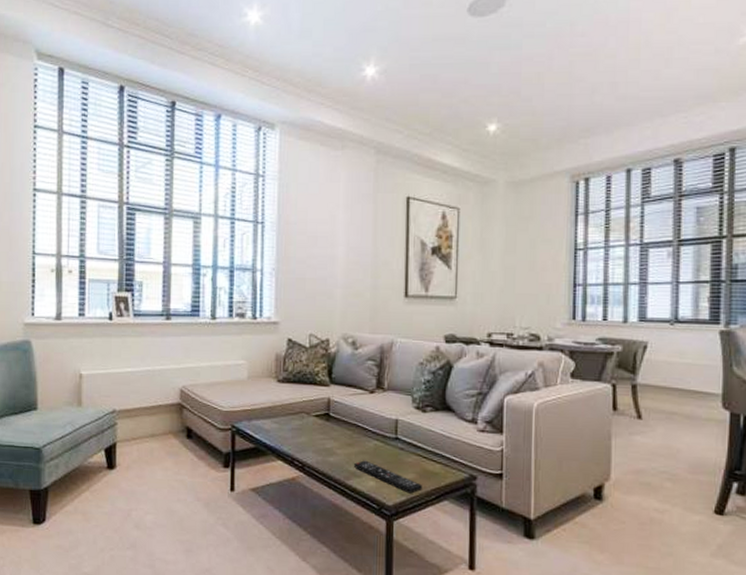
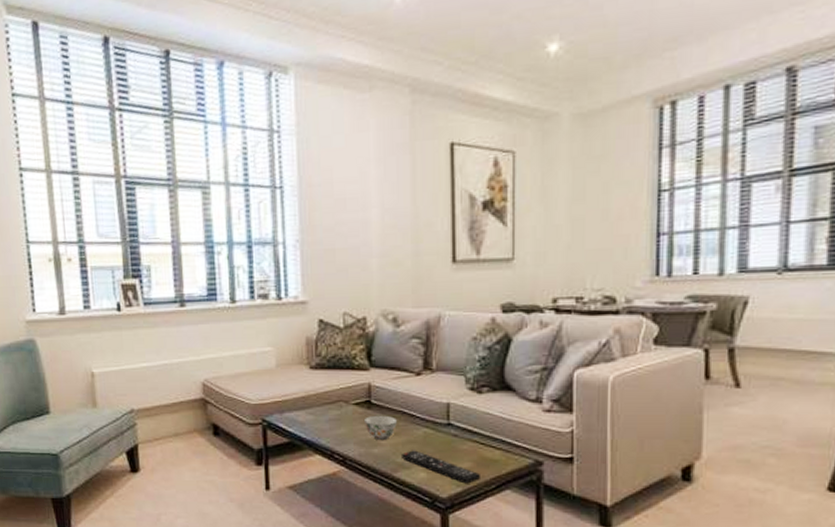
soup bowl: none [323,426,352,451] -> present [365,415,398,441]

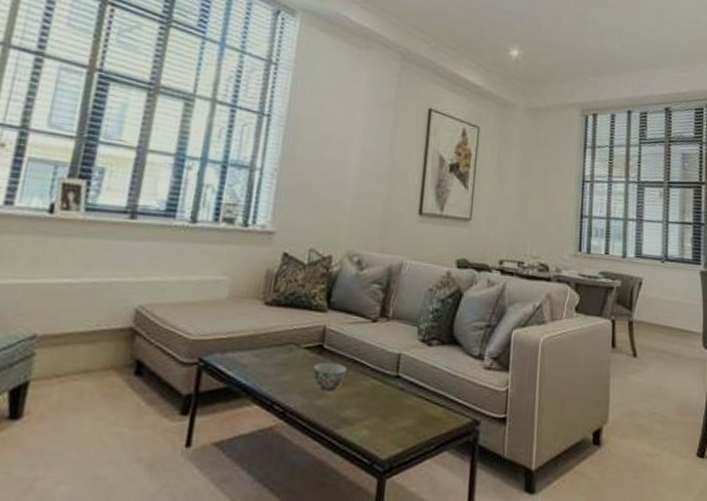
remote control: present [400,450,480,484] -> none [345,403,421,444]

